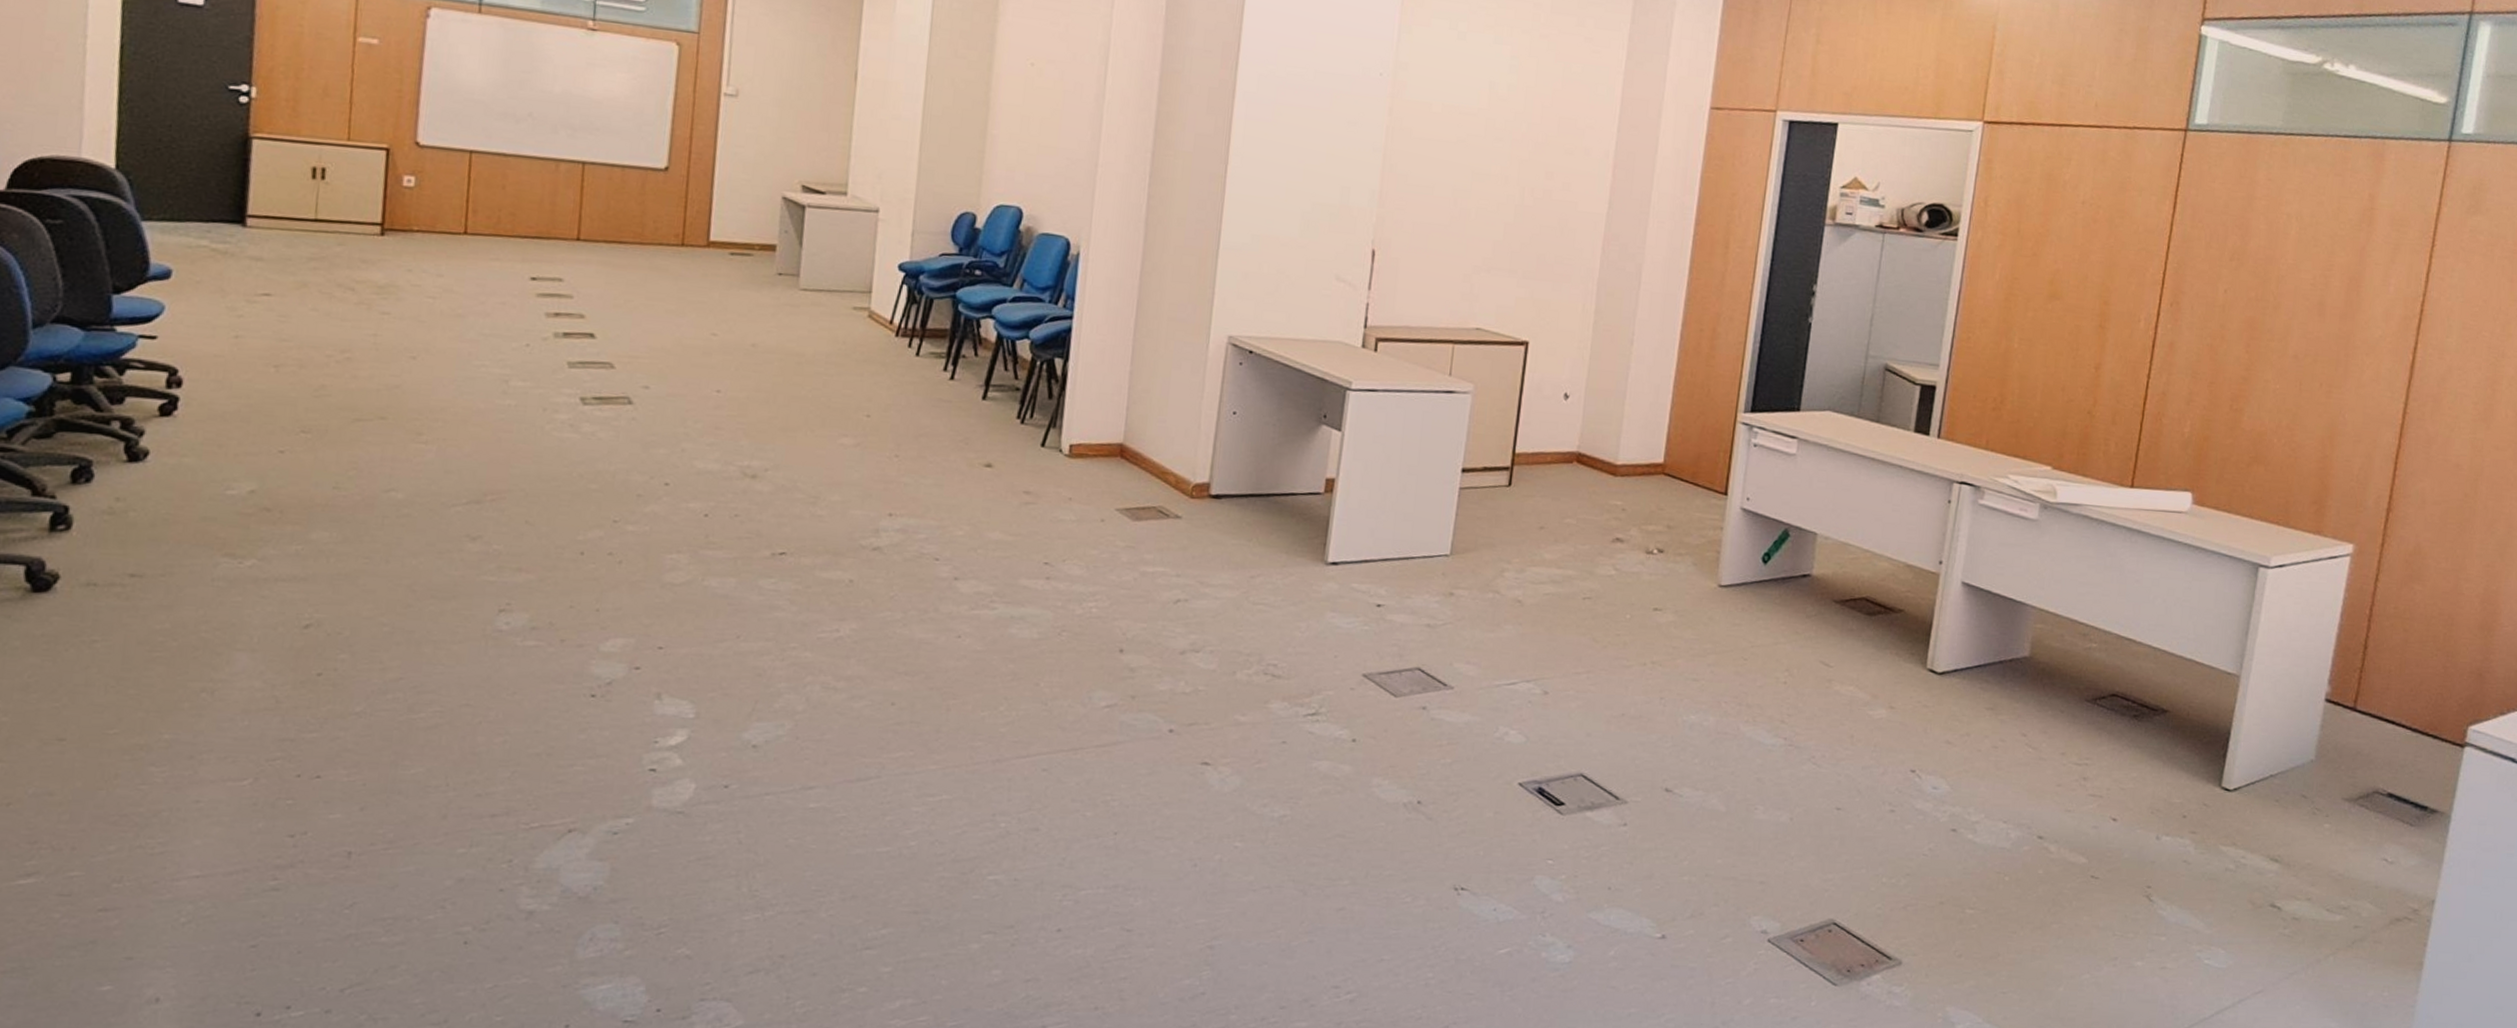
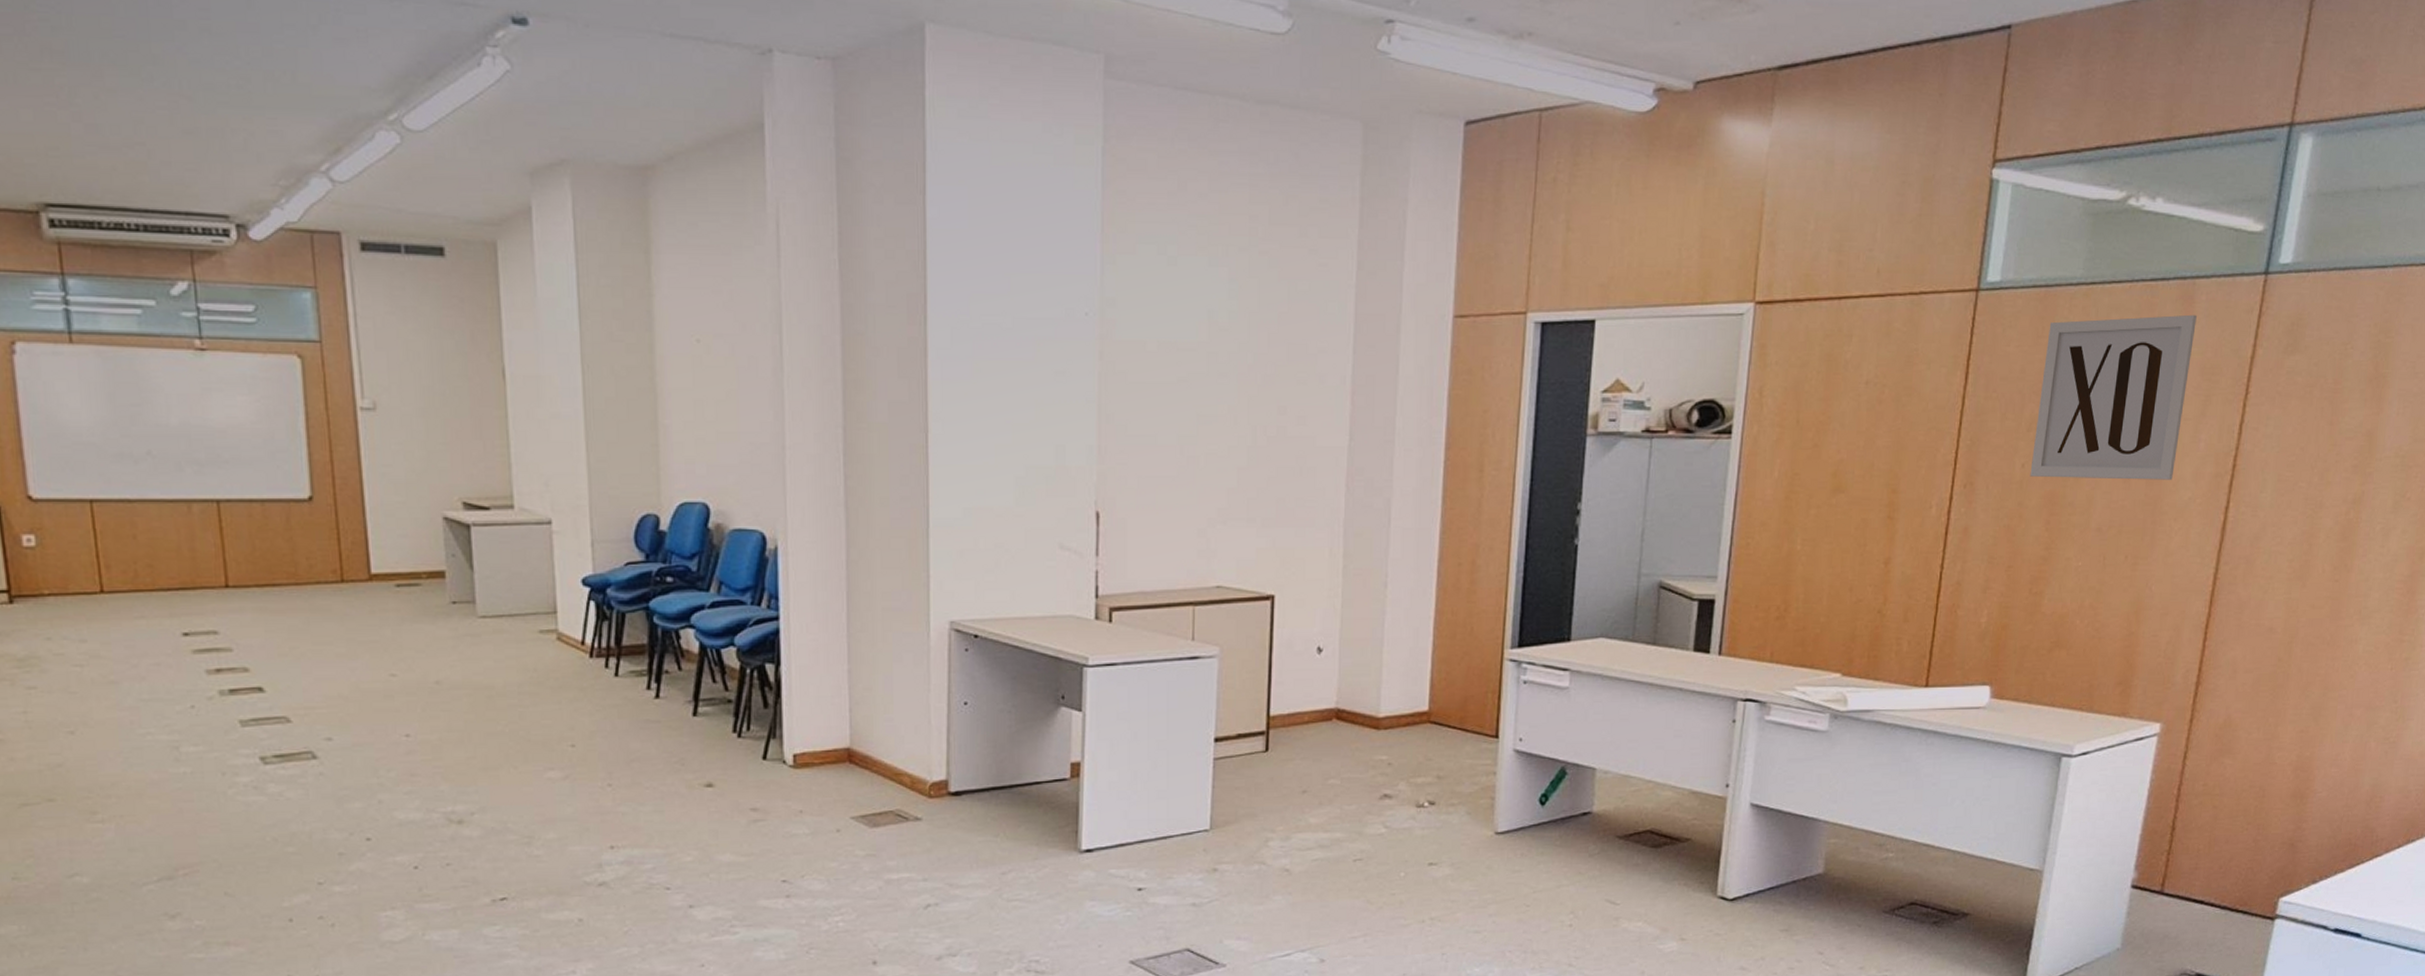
wall art: none [2232,165,2386,318] -> present [2030,314,2197,480]

